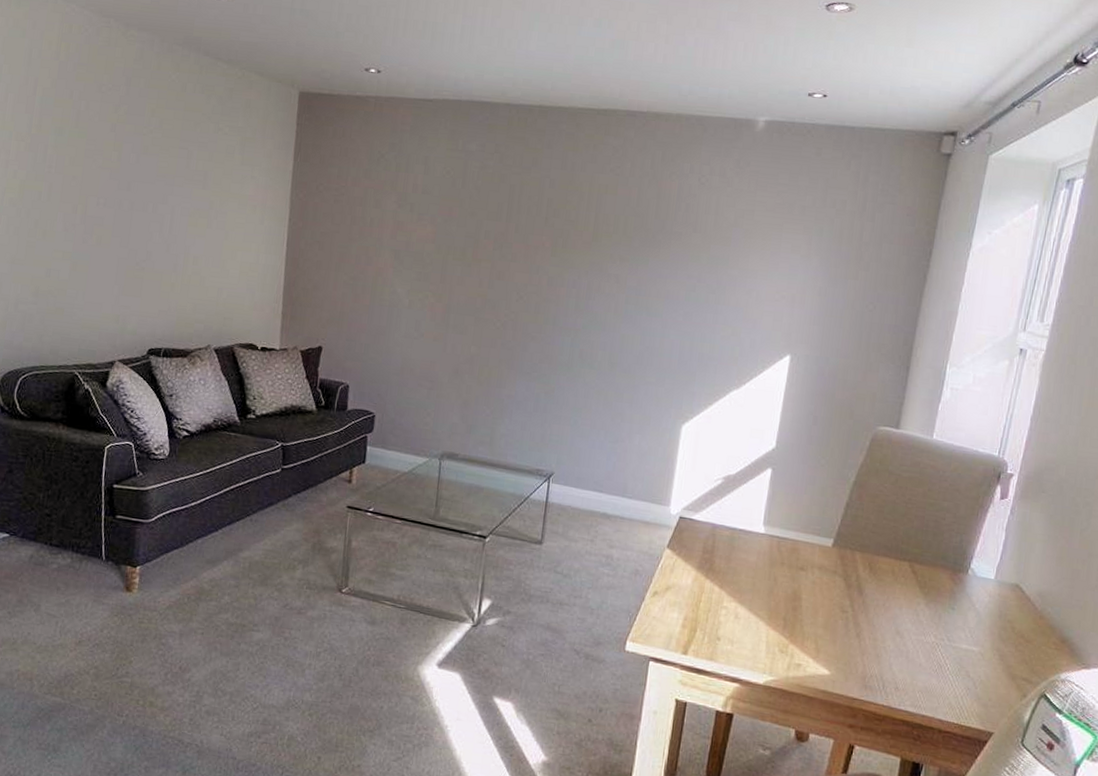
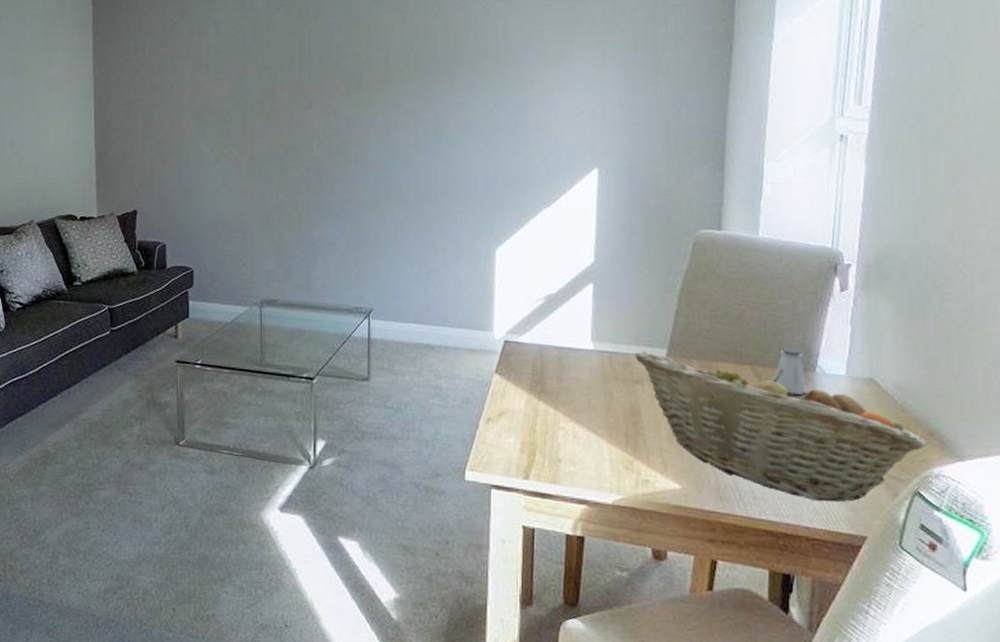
fruit basket: none [802,539,1059,698] -> present [635,351,927,502]
saltshaker: none [927,548,958,594] -> present [772,348,807,395]

